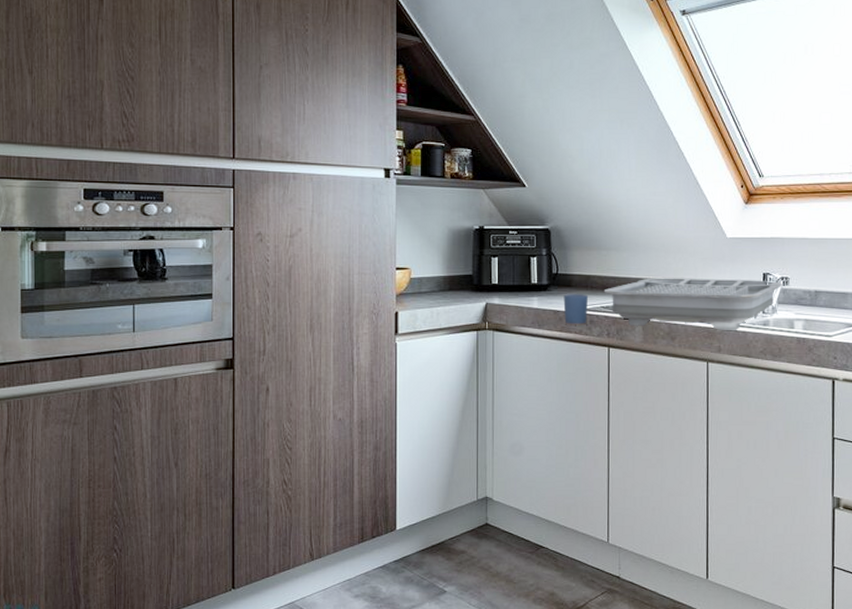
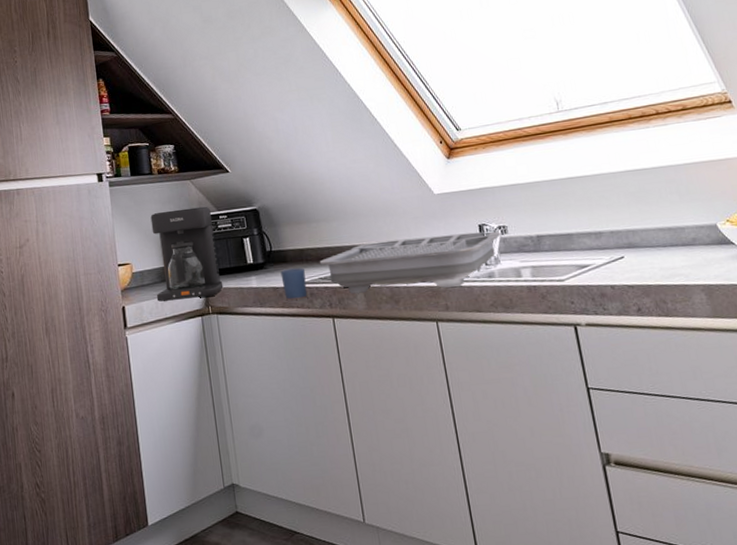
coffee maker: none [432,218,504,313] -> present [150,206,224,302]

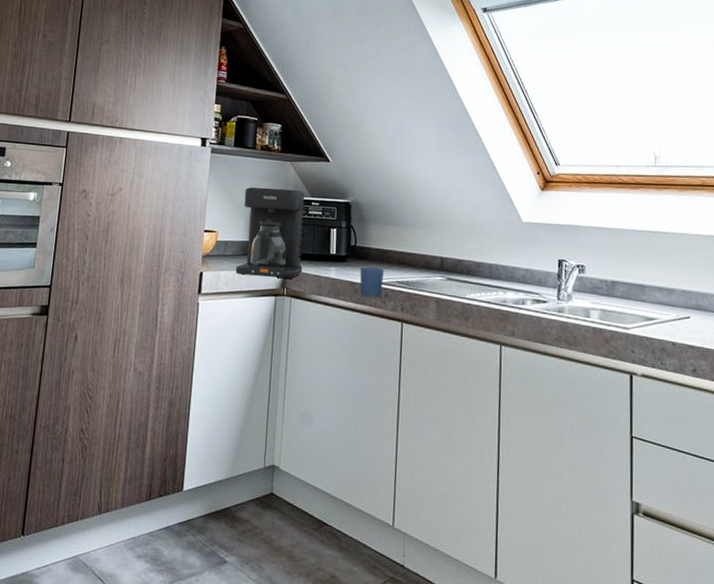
dish rack: present [319,231,501,294] -> none [399,256,578,316]

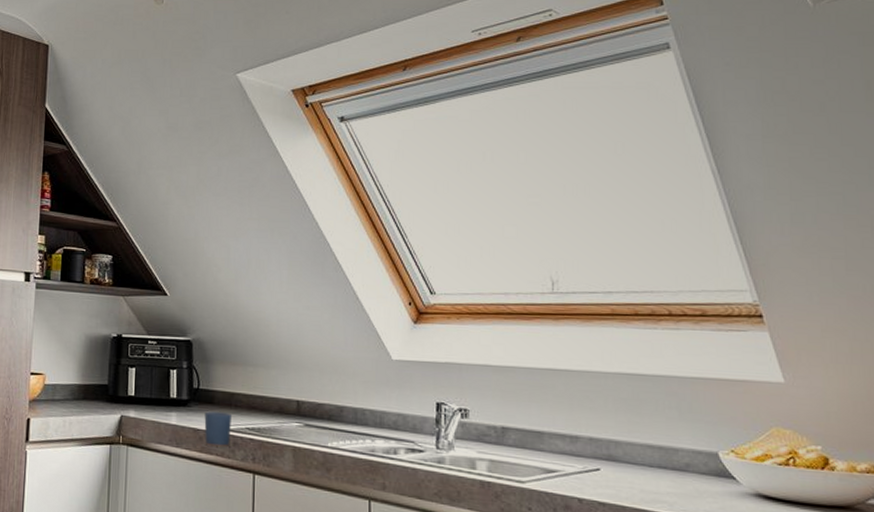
coffee maker: present [235,187,304,279] -> none [65,325,140,426]

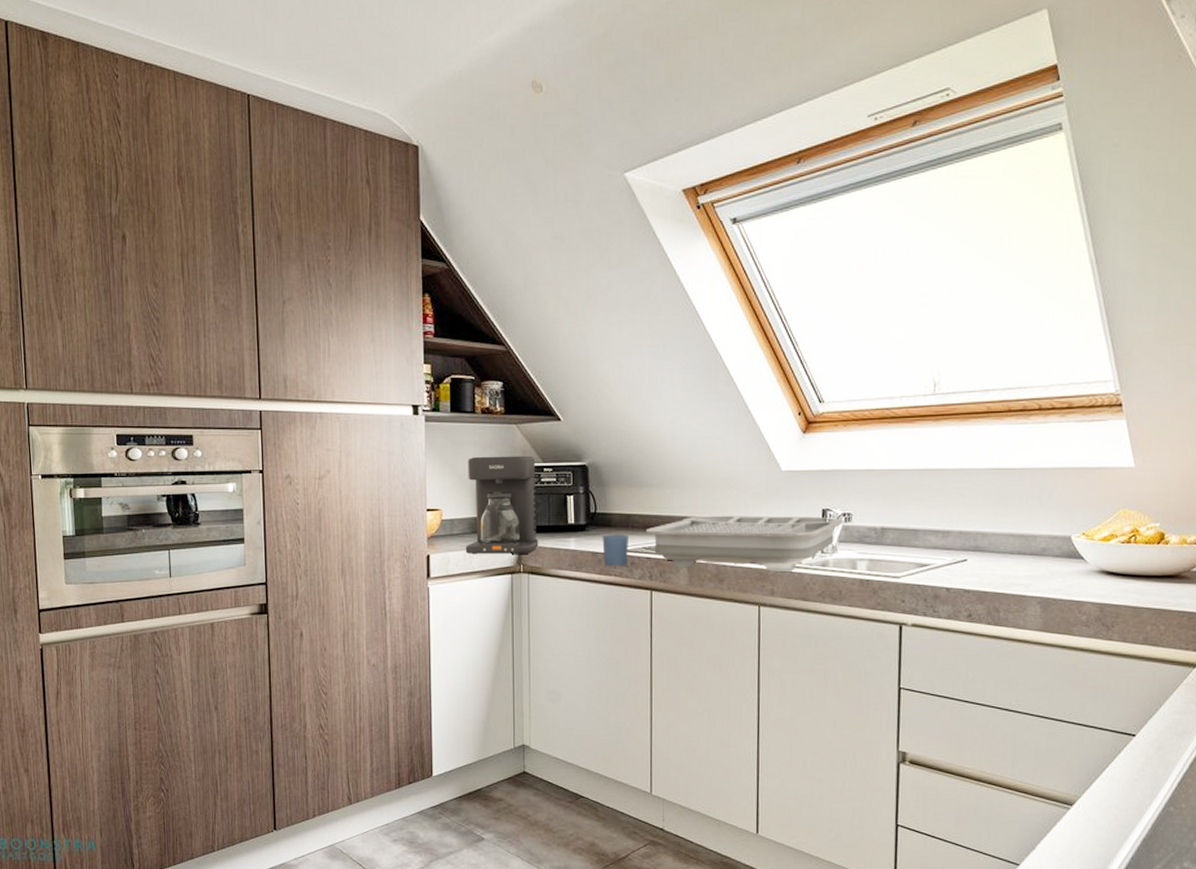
coffee maker: none [65,325,140,426] -> present [465,456,539,555]
dish rack: none [249,399,461,467] -> present [645,515,844,573]

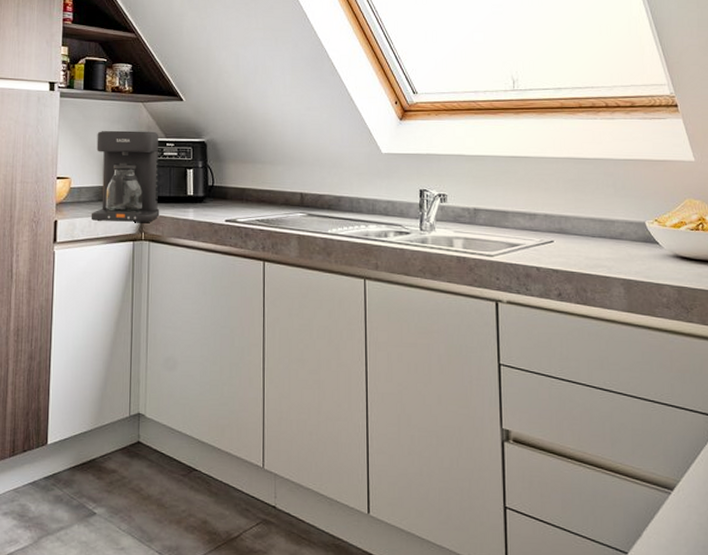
mug: present [602,534,628,568] -> none [219,206,243,239]
dish rack: present [645,515,844,573] -> none [259,192,440,248]

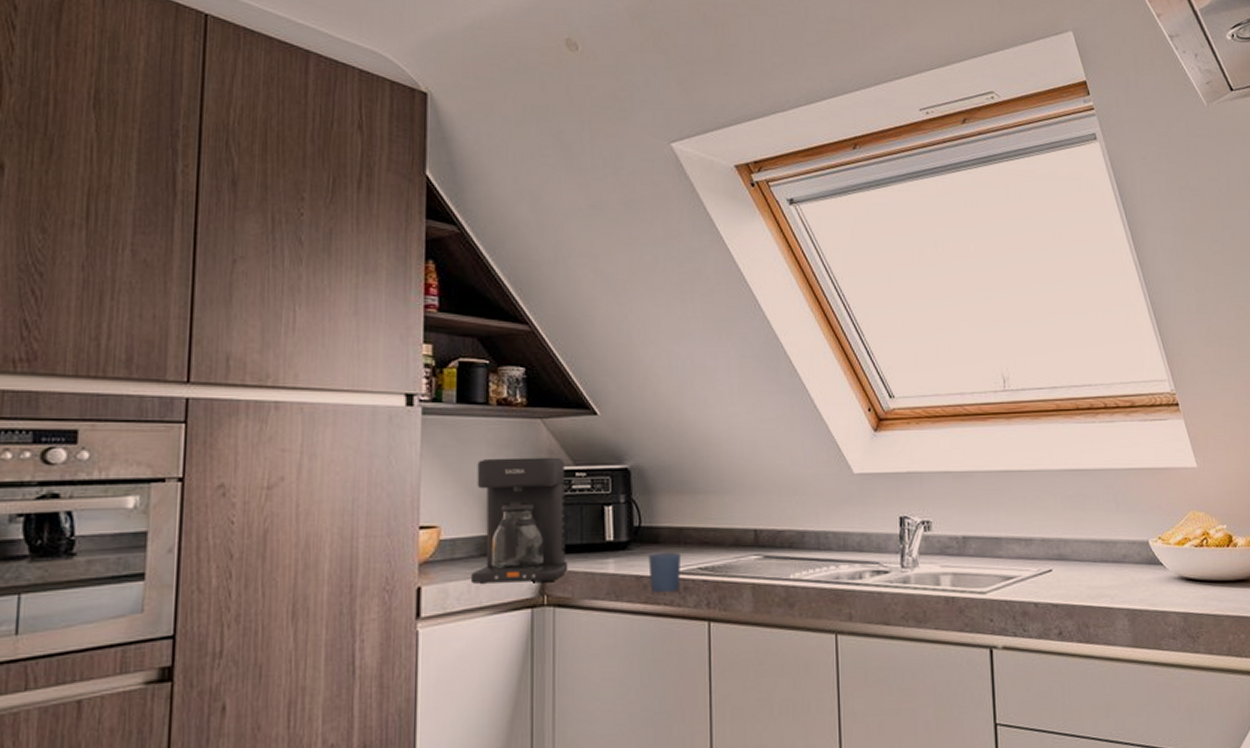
mug: none [219,206,243,239] -> present [648,552,680,595]

